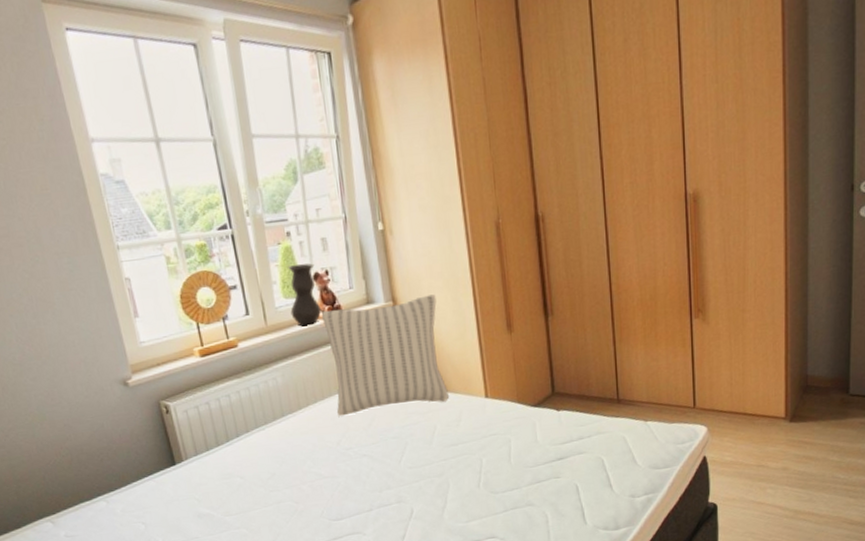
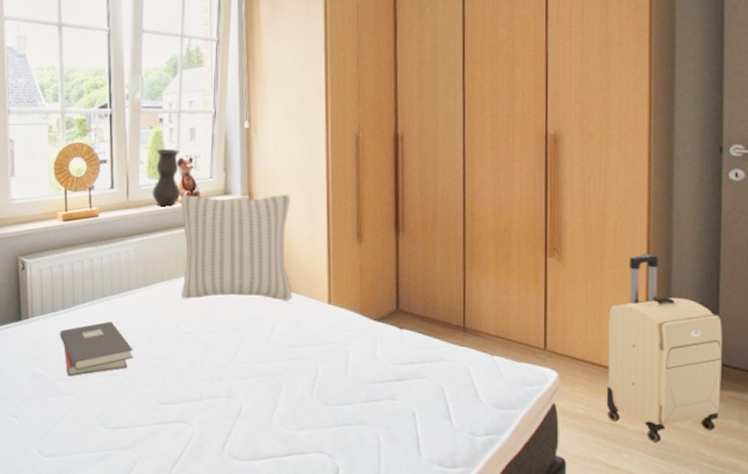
hardback book: none [218,450,298,511] -> present [59,321,133,377]
suitcase: none [751,301,853,475] -> present [606,254,722,442]

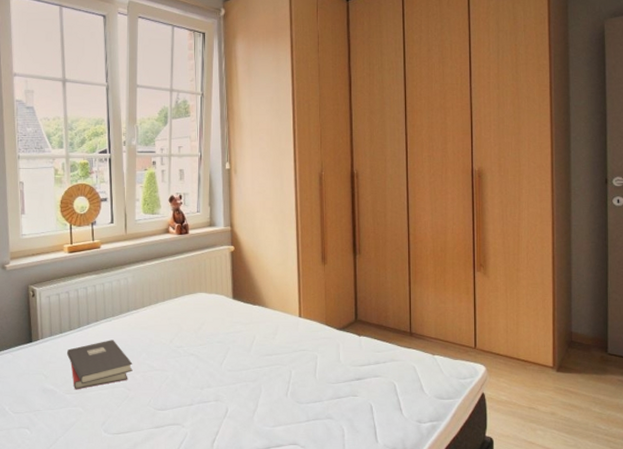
vase: present [152,149,181,207] -> none [147,188,172,238]
pillow: present [180,195,293,301] -> none [171,225,269,318]
suitcase: present [606,254,722,442] -> none [524,267,611,420]

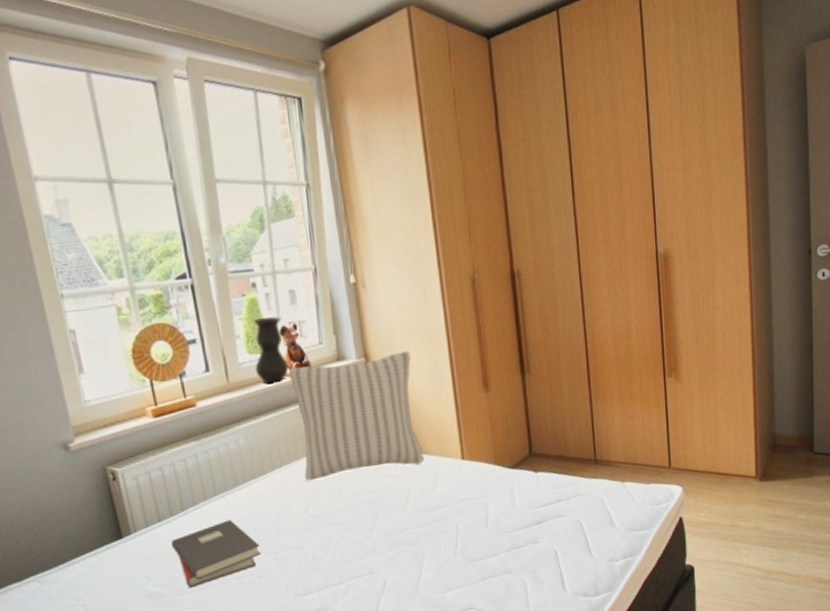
vase: none [147,188,172,238] -> present [252,317,289,385]
pillow: none [171,225,269,318] -> present [288,351,425,481]

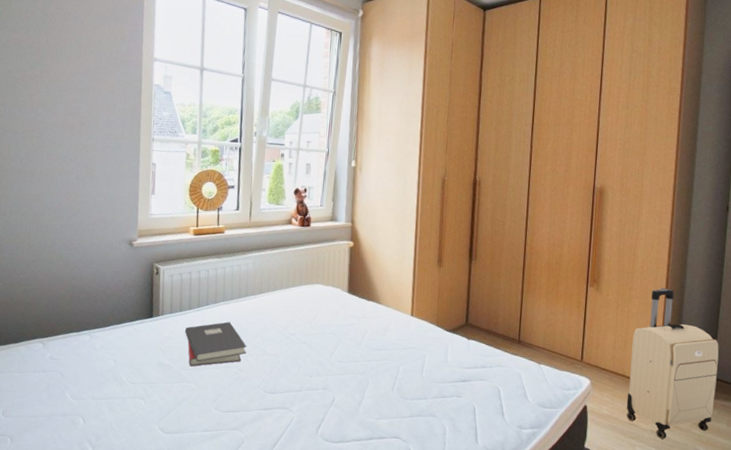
vase: present [252,317,289,385] -> none [271,179,297,229]
pillow: present [288,351,425,481] -> none [289,219,386,312]
suitcase: none [723,360,818,534] -> present [626,288,719,439]

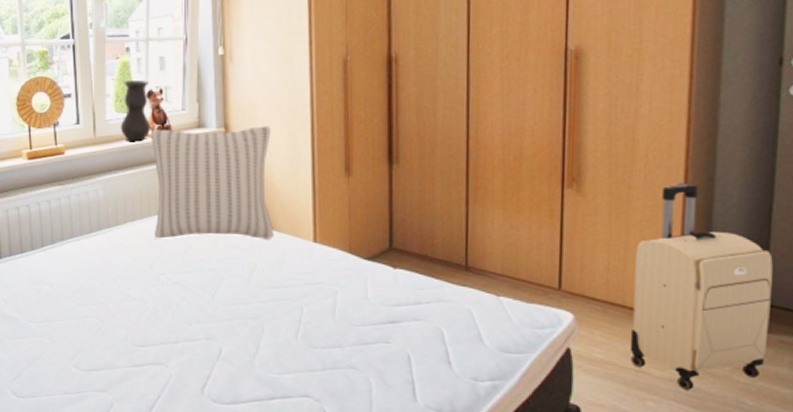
hardback book: present [184,321,247,367] -> none [28,262,106,318]
vase: none [271,179,297,229] -> present [120,81,151,142]
pillow: none [289,219,386,312] -> present [150,126,275,240]

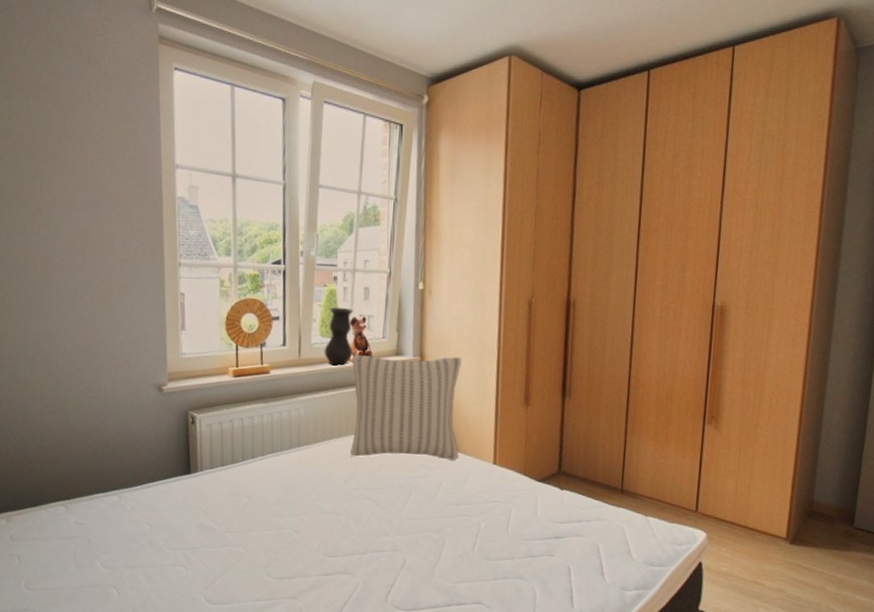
suitcase: present [630,183,773,390] -> none [748,424,862,599]

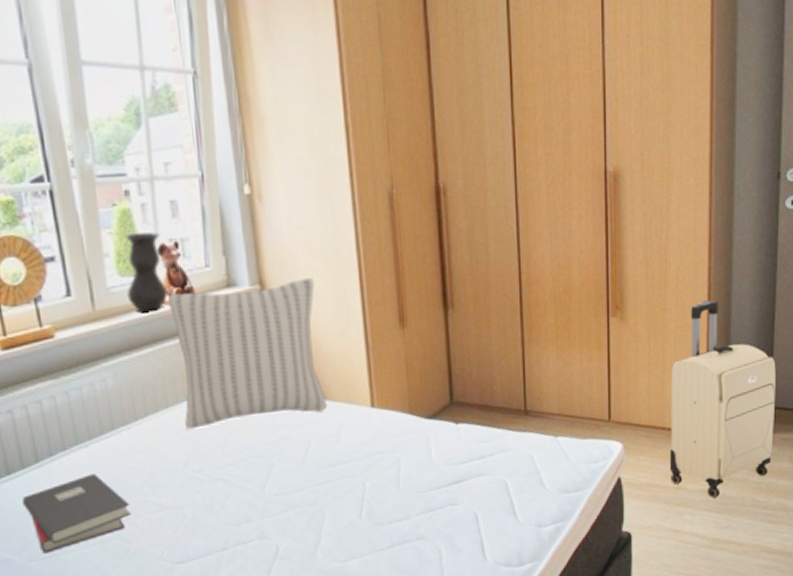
hardback book: none [228,476,302,529] -> present [21,473,131,554]
suitcase: none [748,424,862,599] -> present [669,300,776,498]

